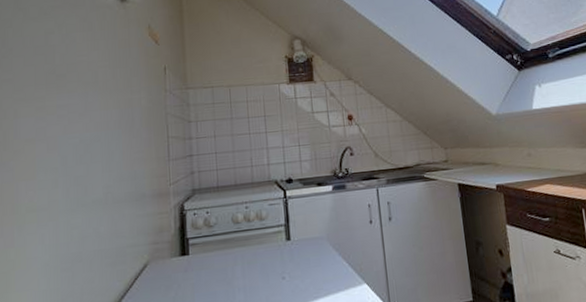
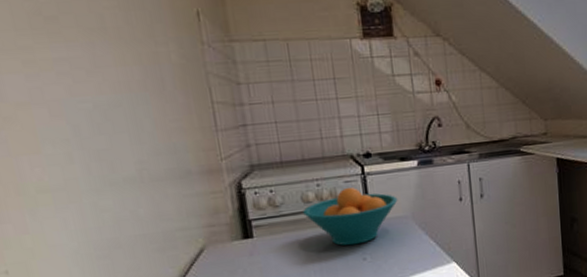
fruit bowl: none [232,209,315,265] -> present [303,187,398,246]

